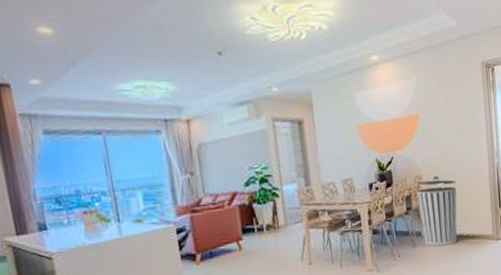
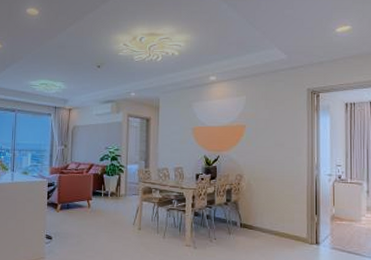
trash can: present [417,175,457,246] -> none [237,177,275,239]

